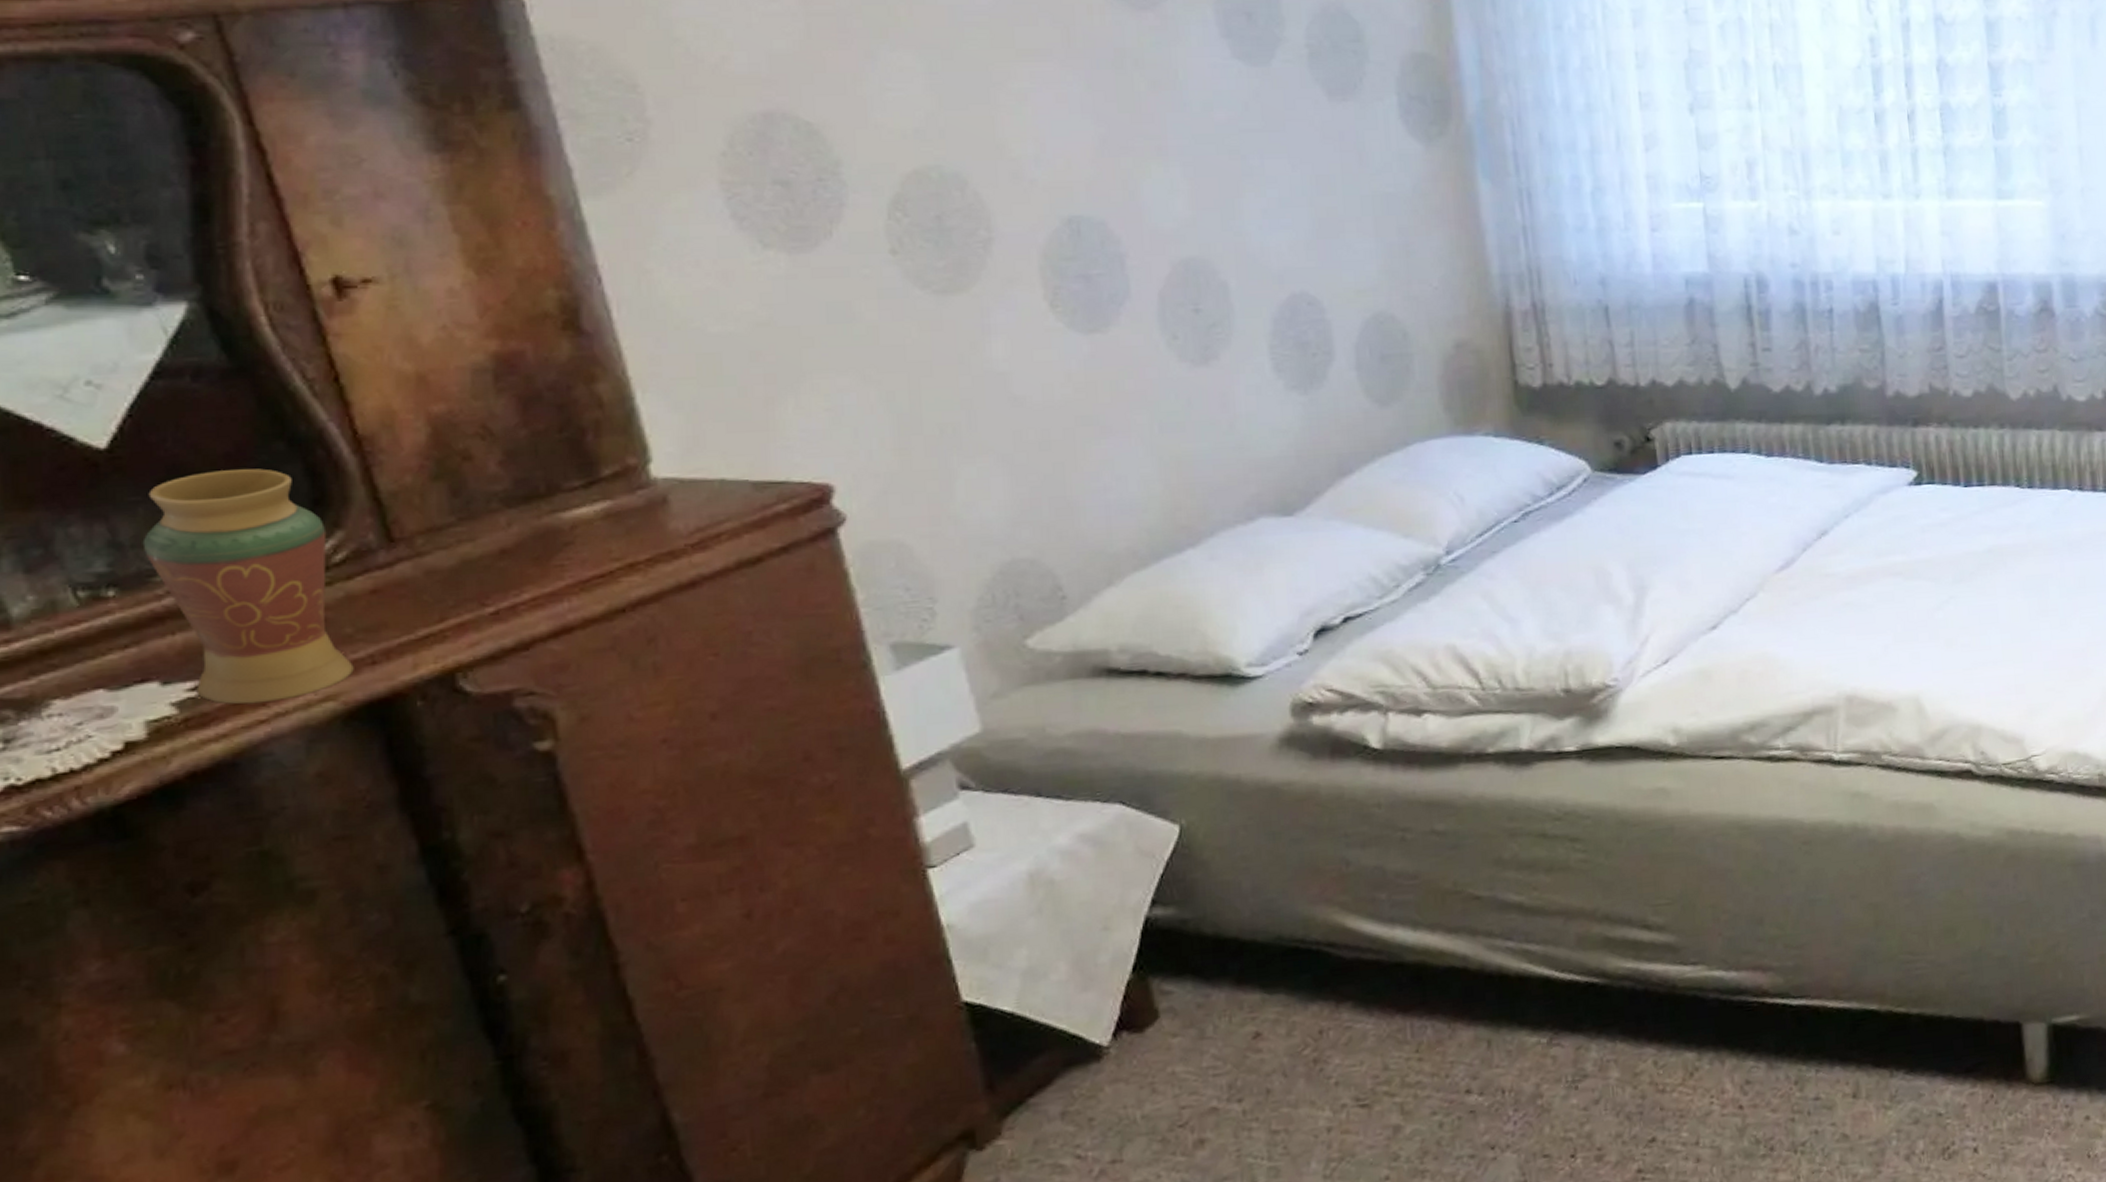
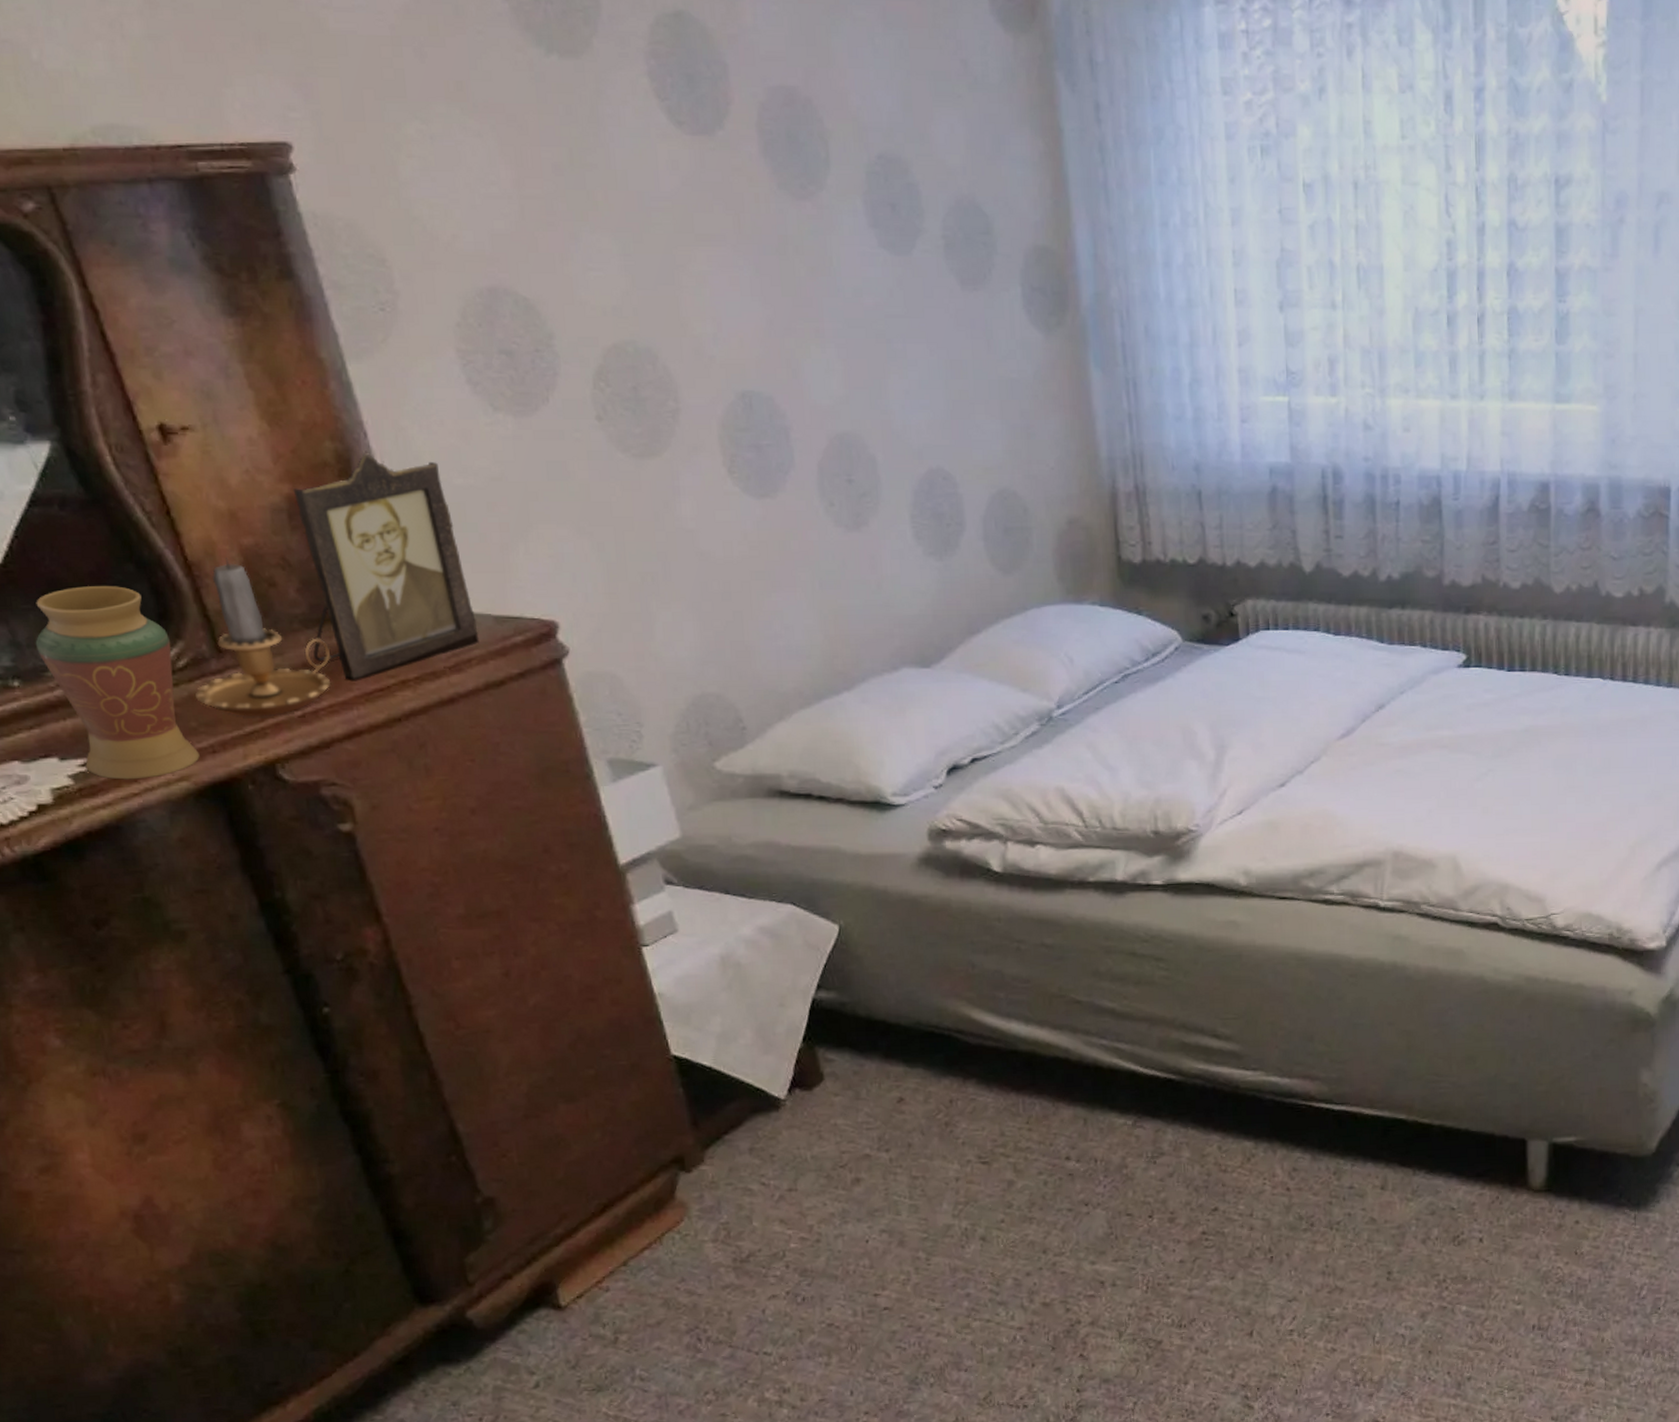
candlestick: none [355,429,537,618] -> present [195,558,331,717]
photo frame: none [502,301,732,568] -> present [293,453,479,682]

